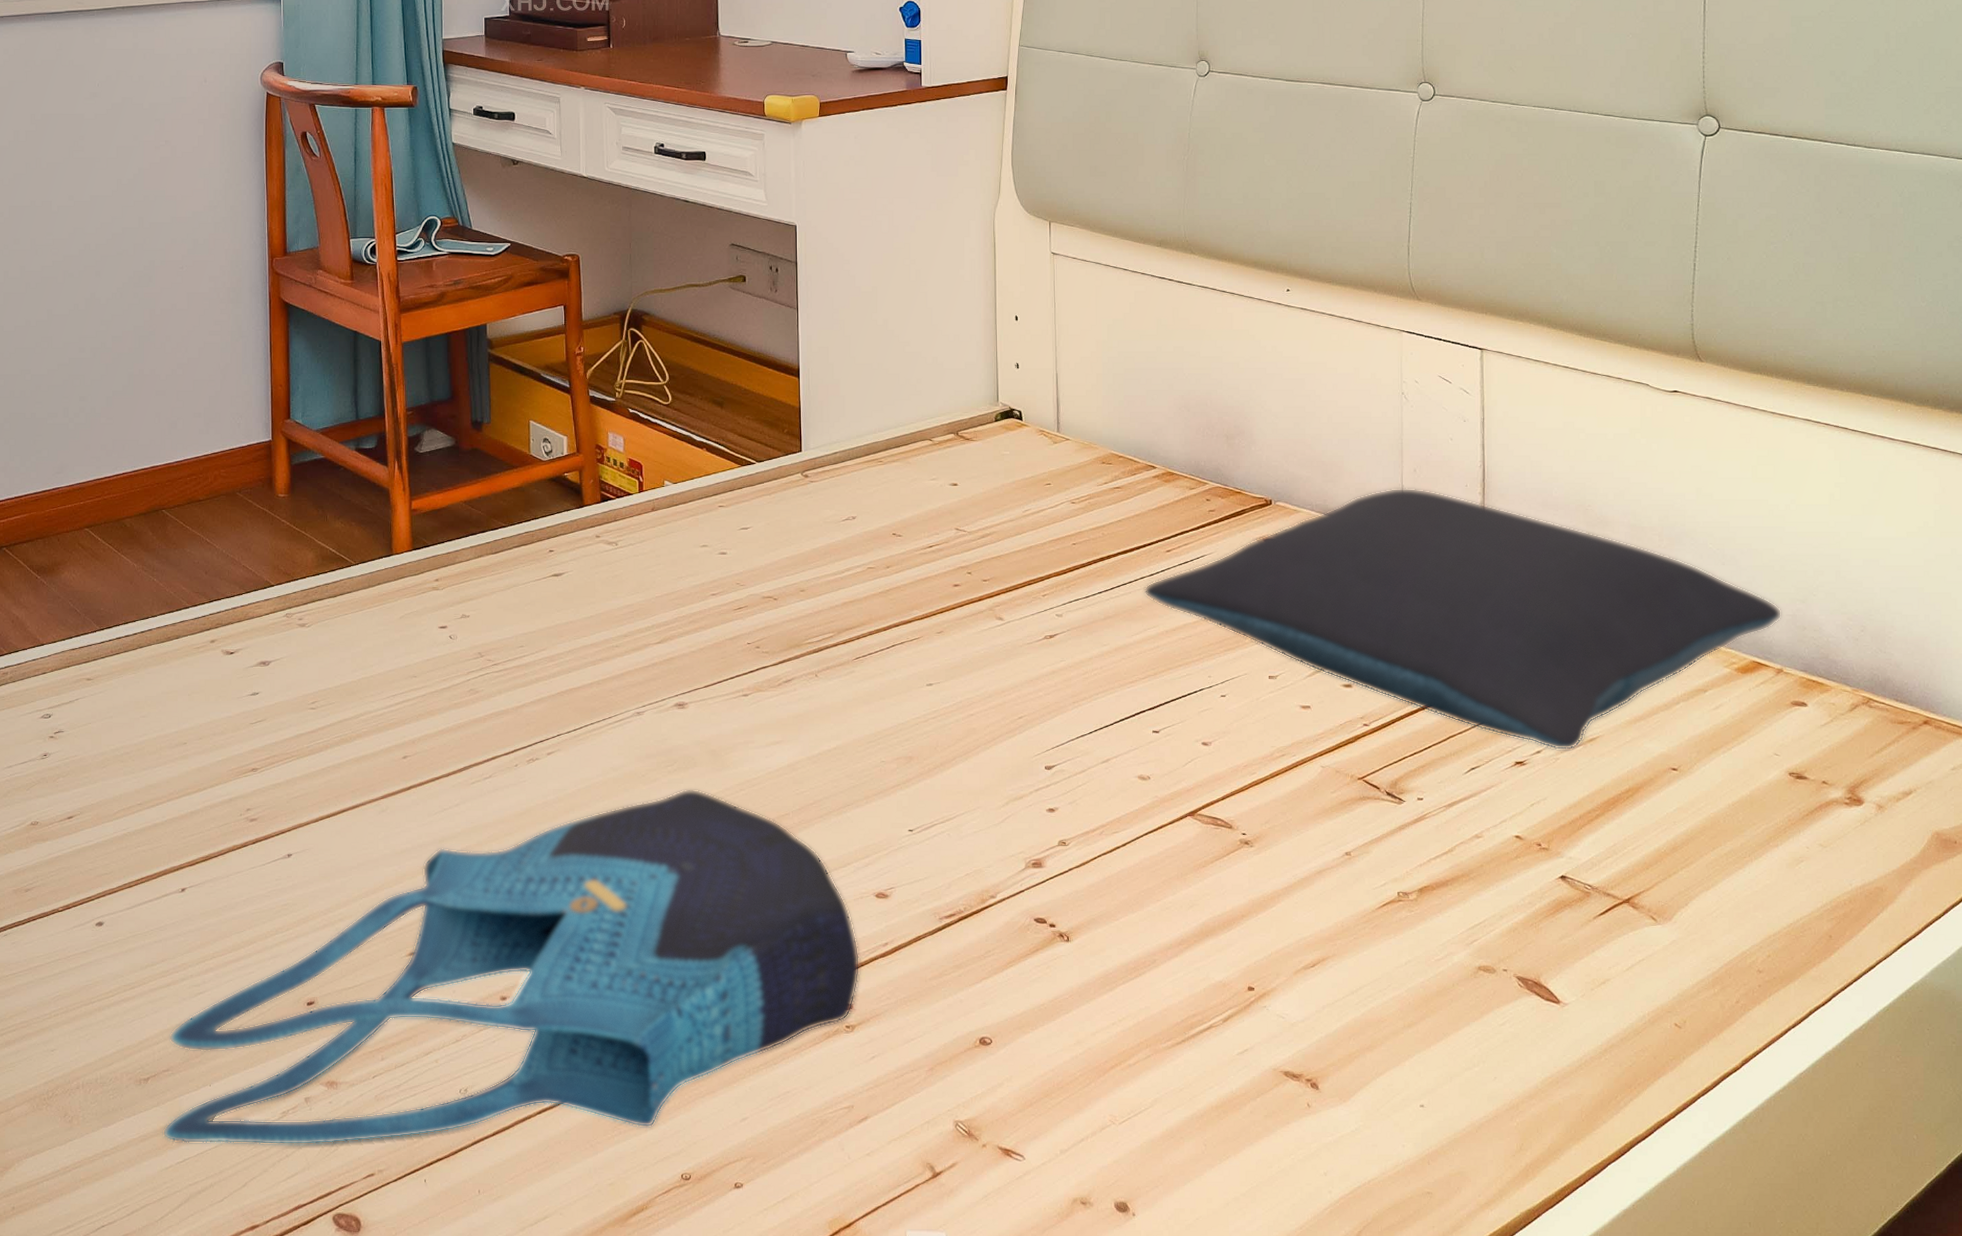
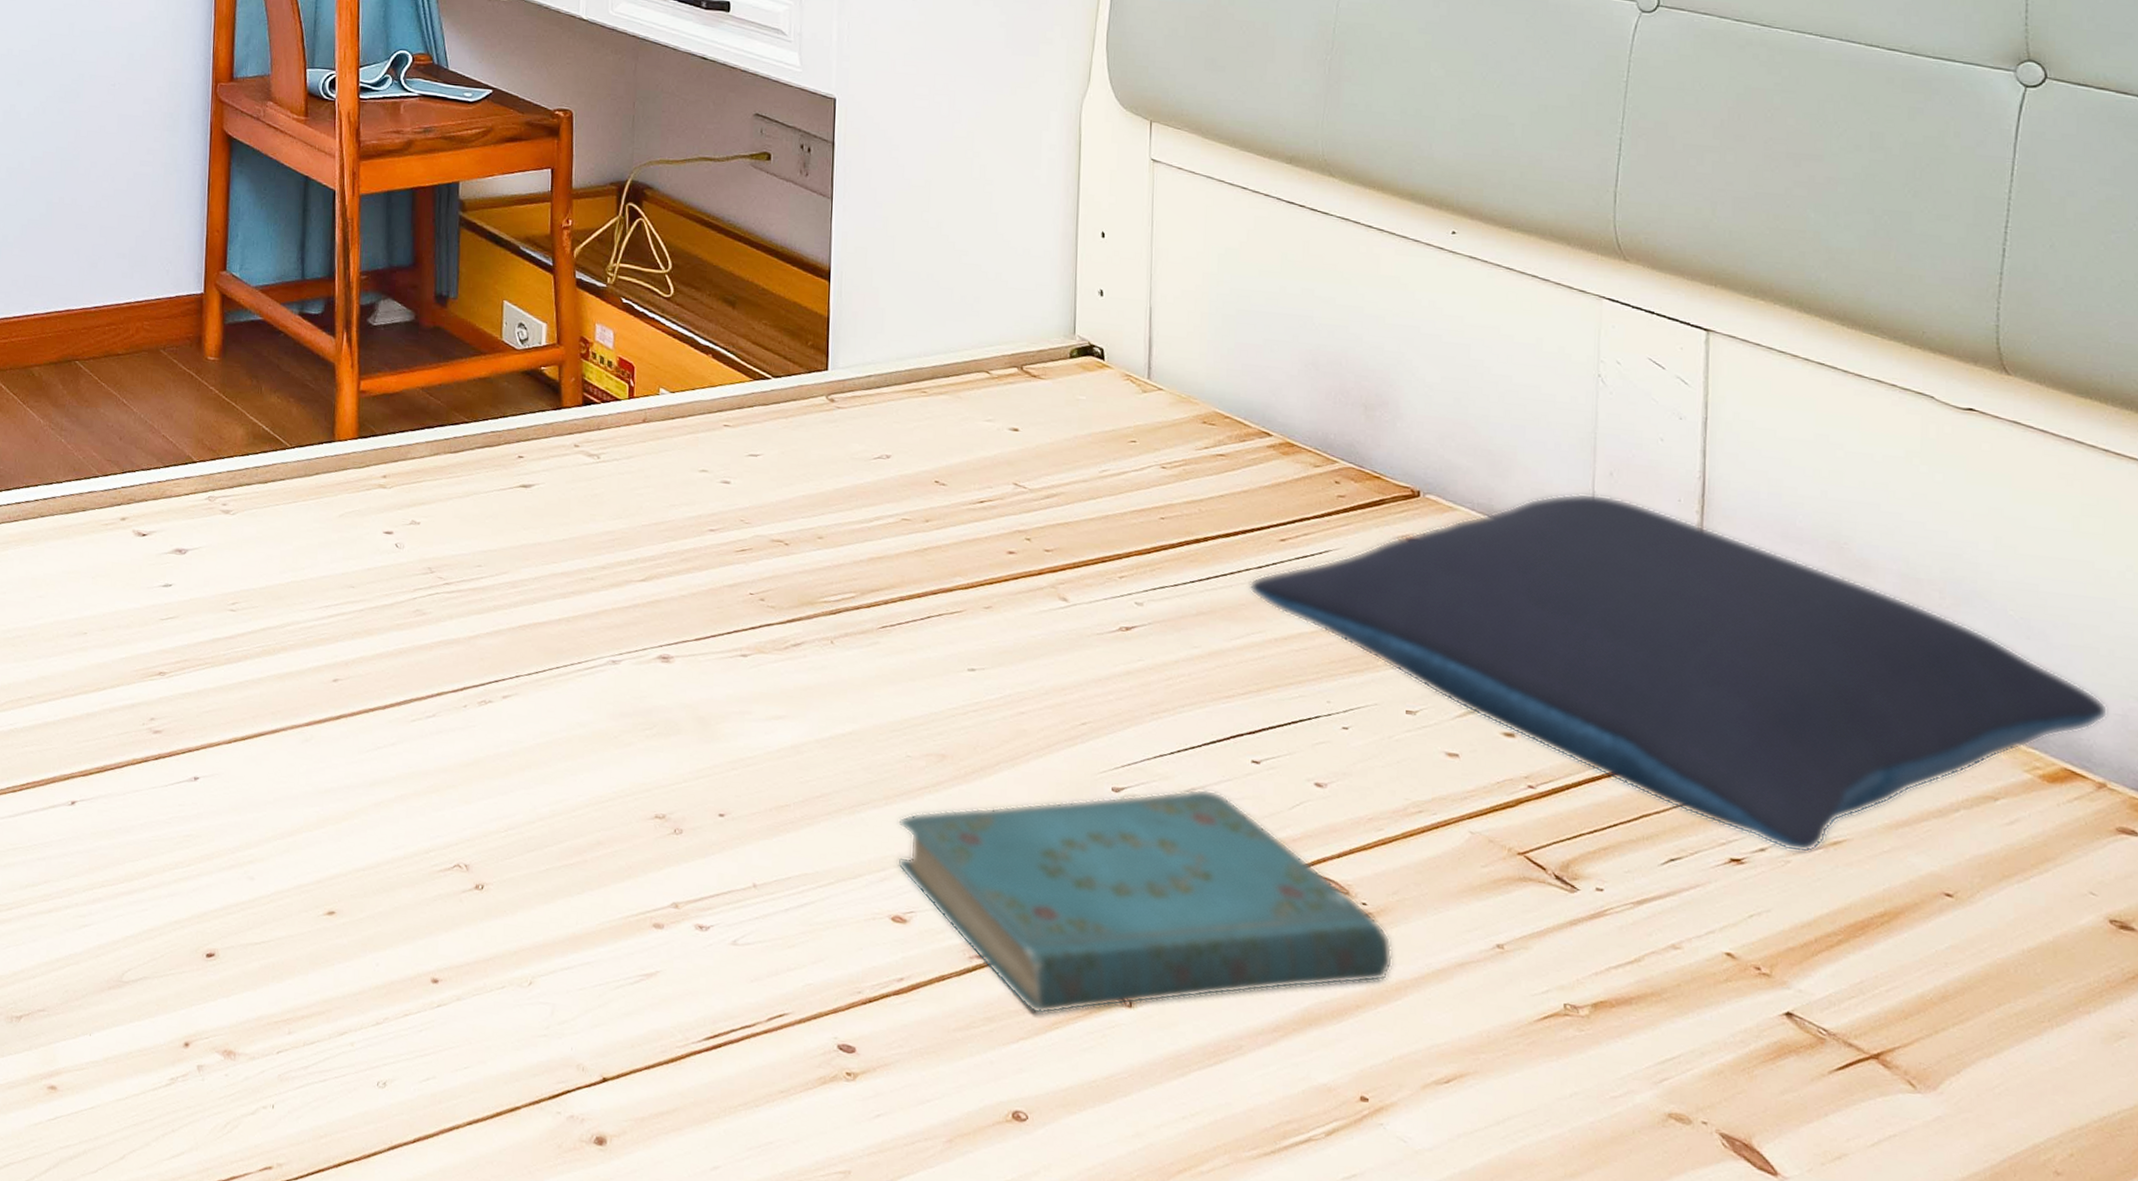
tote bag: present [162,788,860,1145] -> none [33,759,869,1161]
book: none [876,758,1268,957] -> present [896,788,1394,1015]

